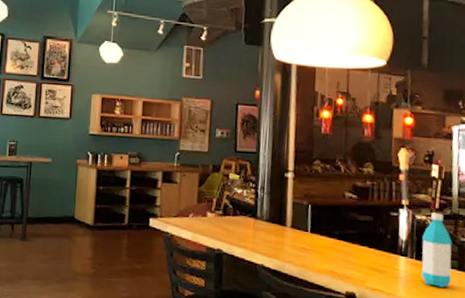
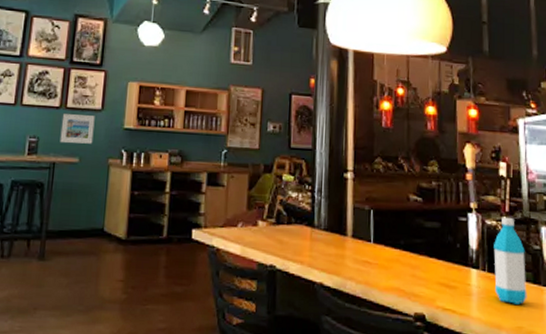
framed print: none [35,122,64,147] -> present [60,114,95,144]

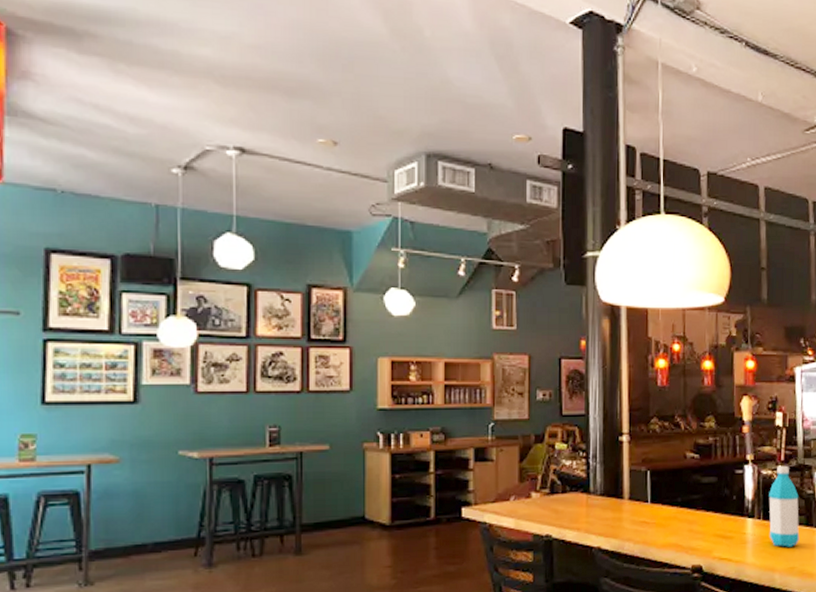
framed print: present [60,114,95,144] -> none [305,398,343,431]

